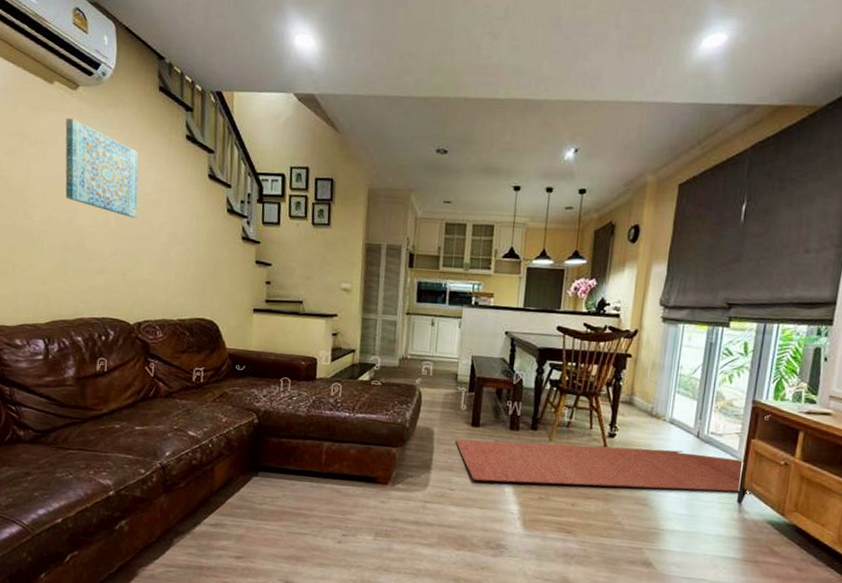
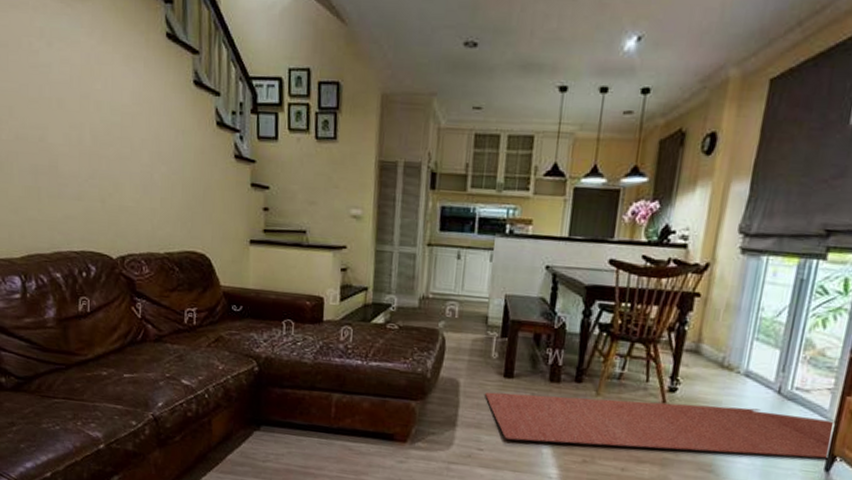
wall art: present [65,118,139,218] -> none [29,15,115,135]

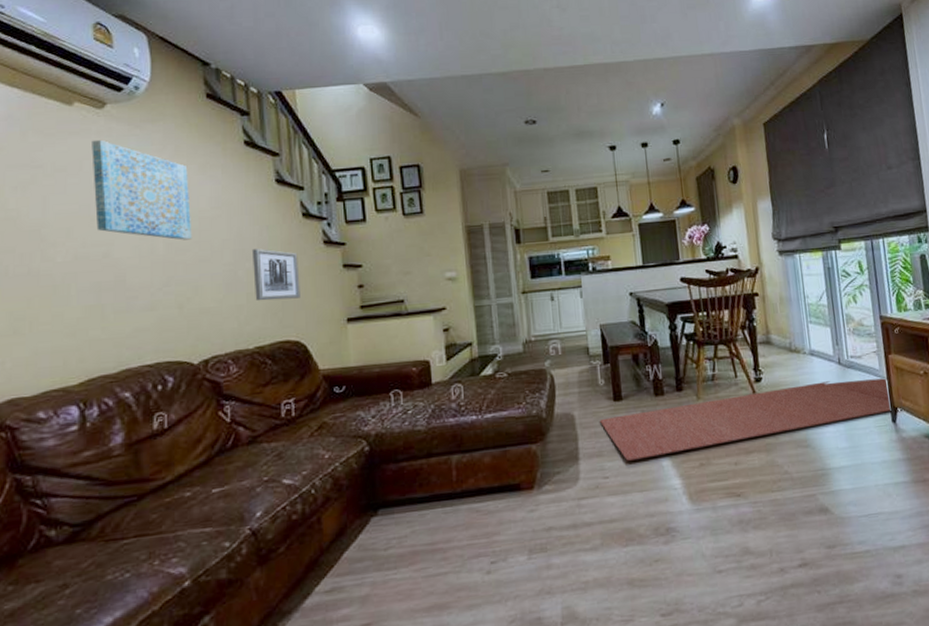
wall art: none [29,15,115,135] -> present [92,139,192,240]
wall art: none [167,153,210,211] -> present [251,248,300,301]

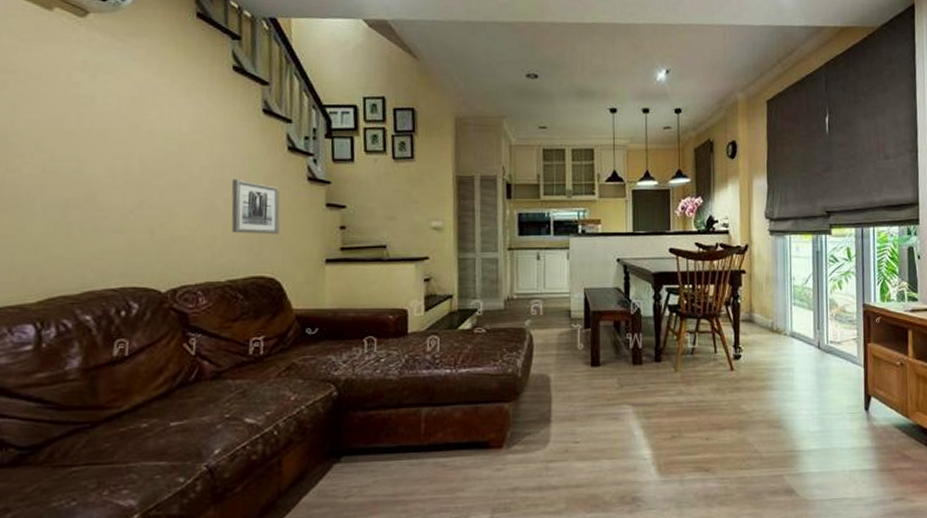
wall art: present [92,139,192,240] -> none [68,49,171,163]
rug: present [600,378,890,461] -> none [575,364,865,427]

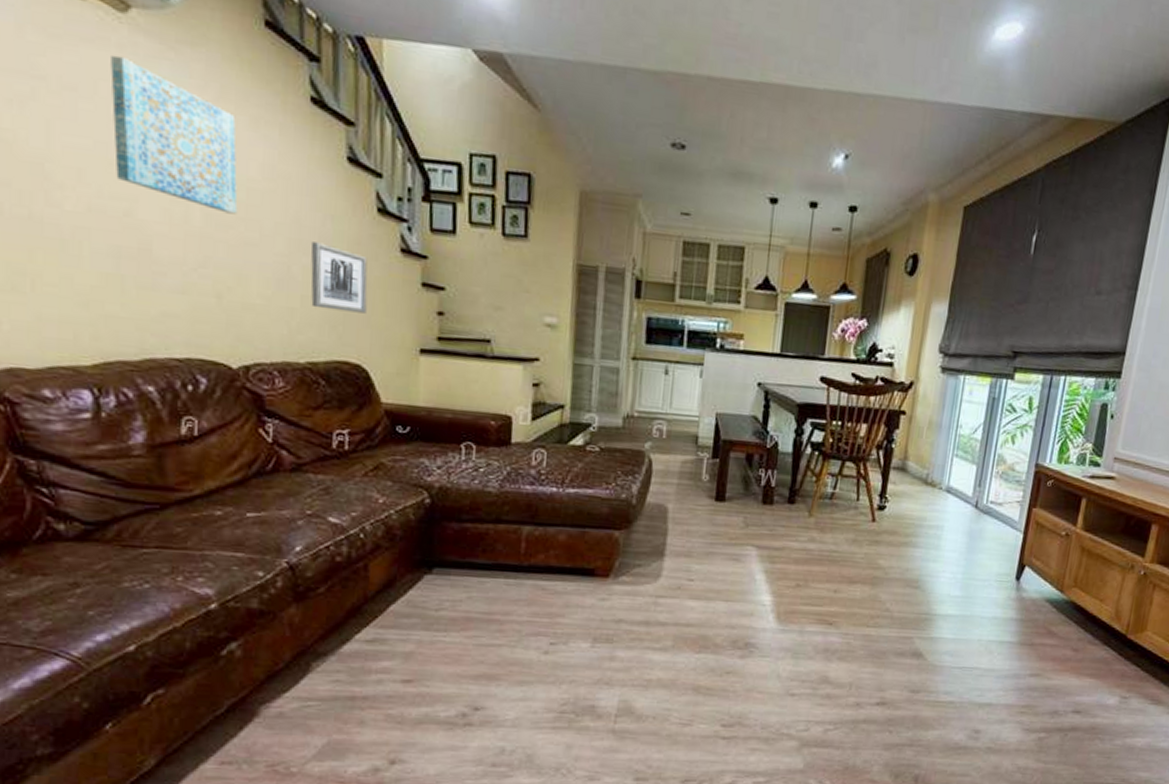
wall art: none [68,49,171,163] -> present [110,55,238,215]

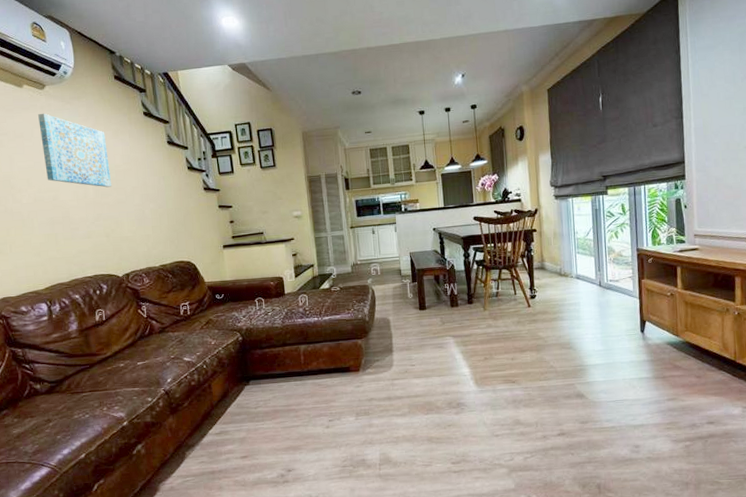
wall art: present [310,242,368,314] -> none [153,194,189,232]

